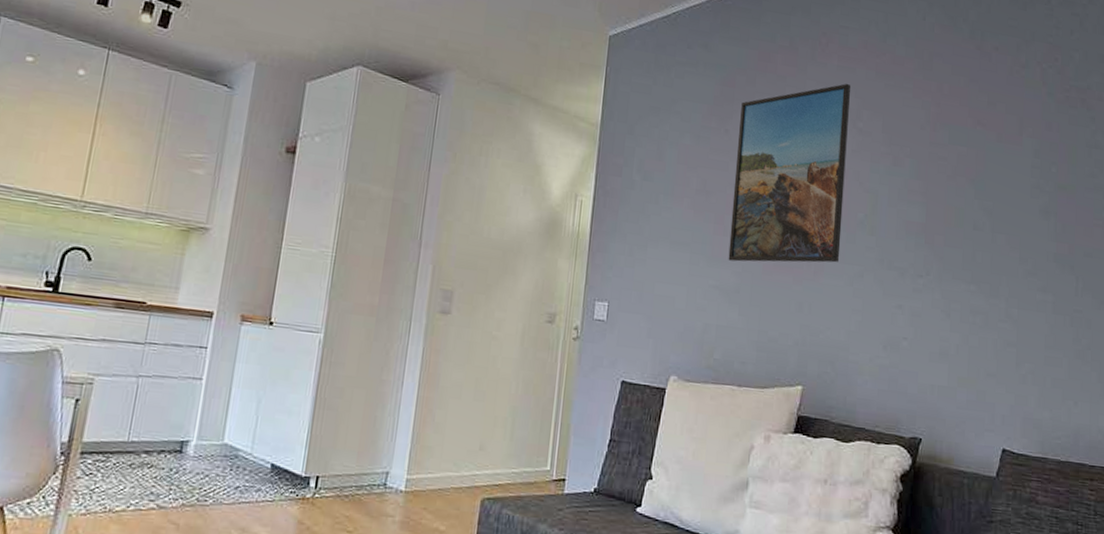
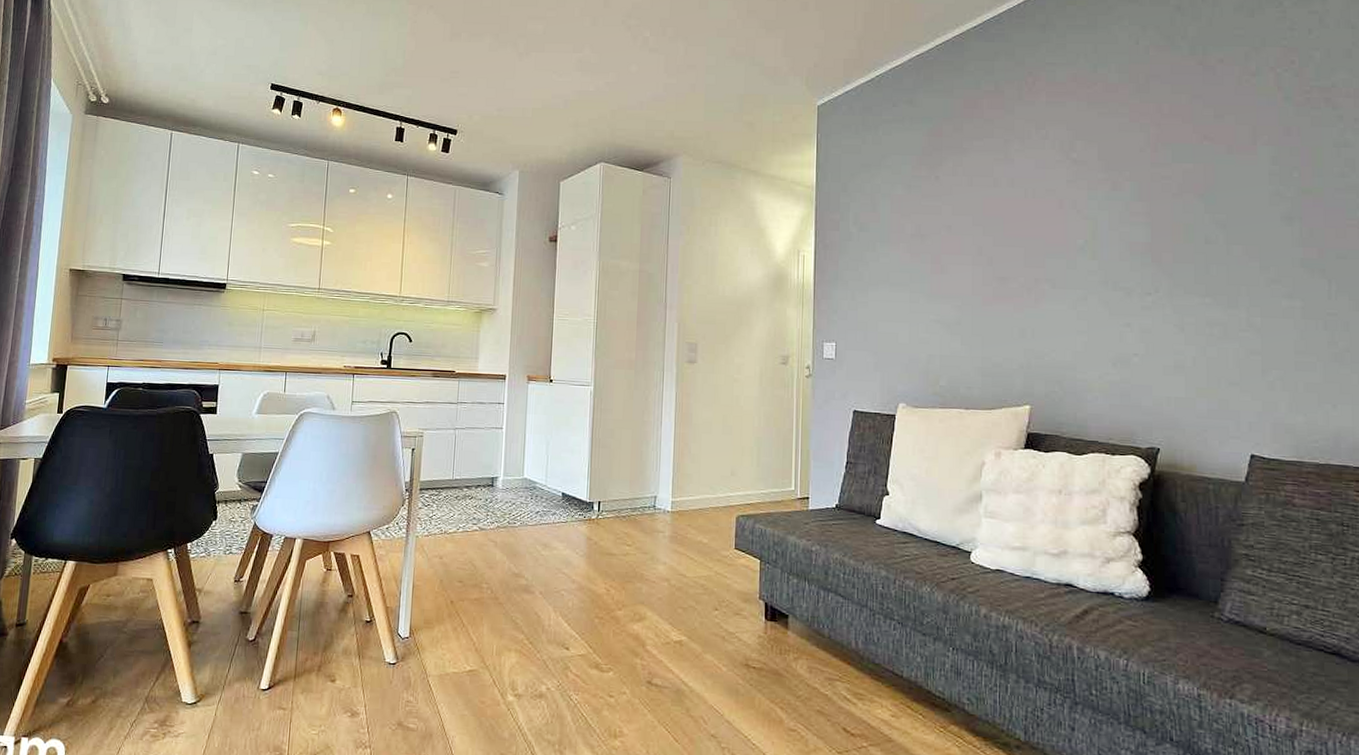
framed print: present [728,83,850,263] -> none [947,117,1061,296]

